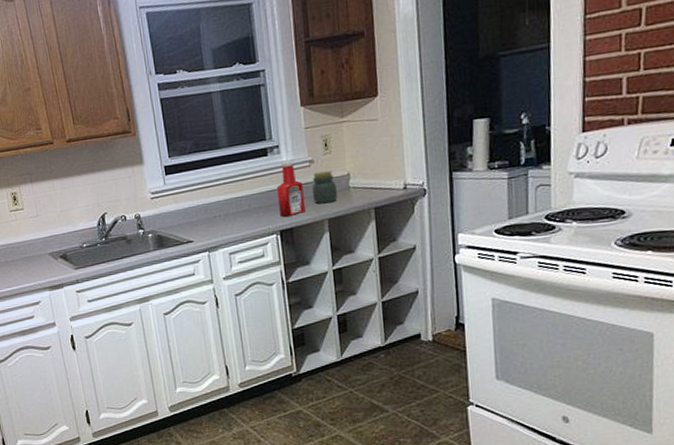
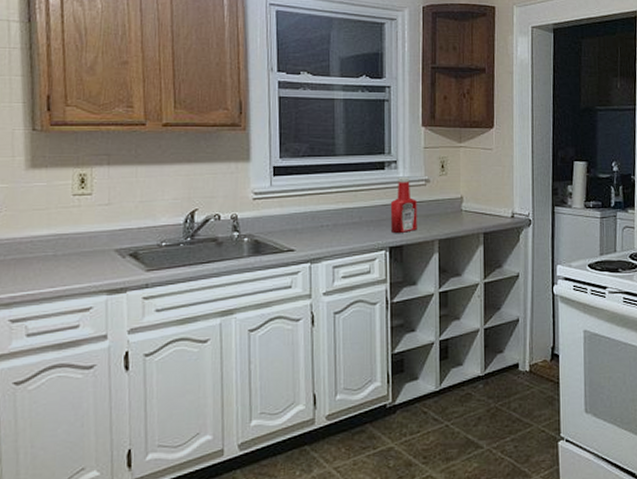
jar: present [311,170,338,204] -> none [425,192,450,224]

